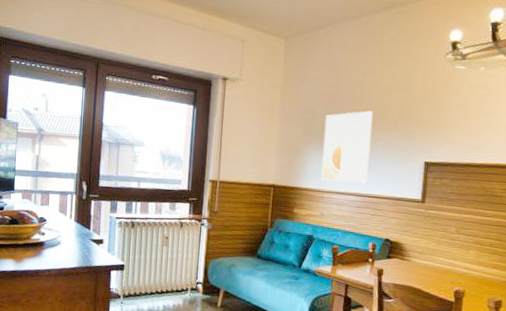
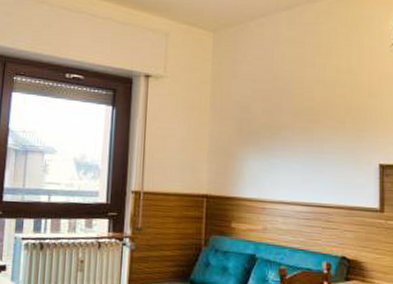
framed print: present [321,110,373,183] -> none [261,107,317,191]

